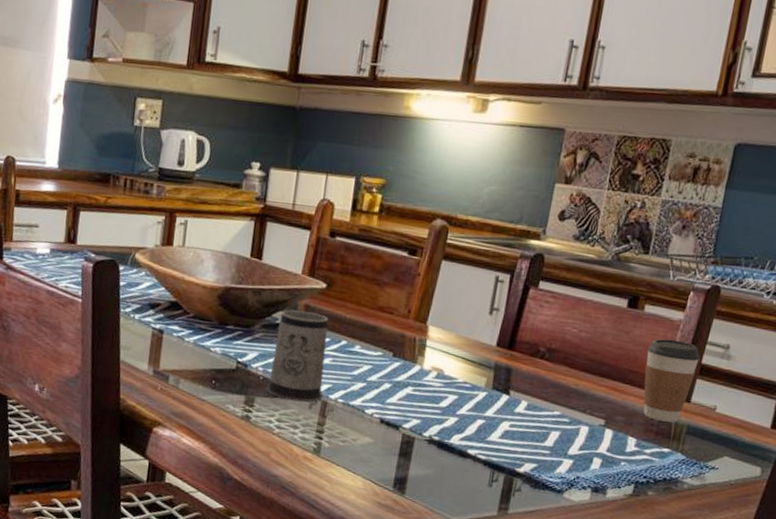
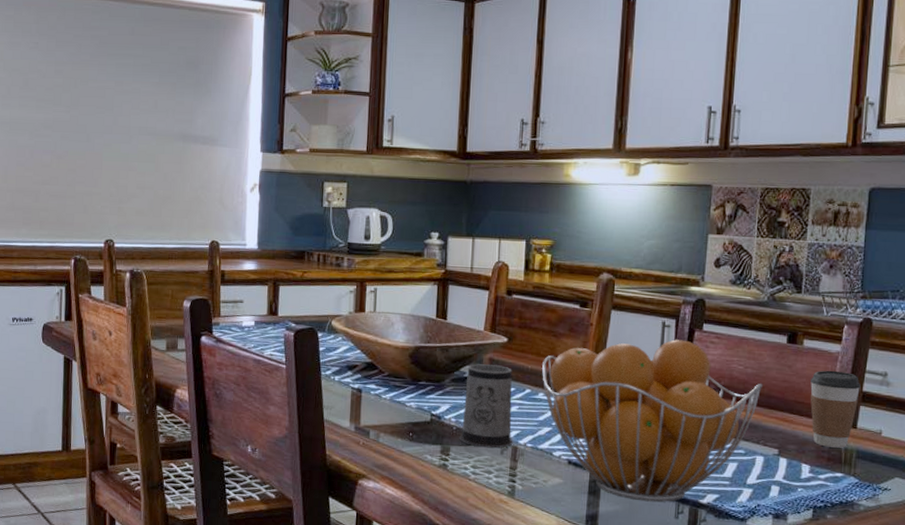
fruit basket: none [360,296,596,469] -> present [542,339,762,503]

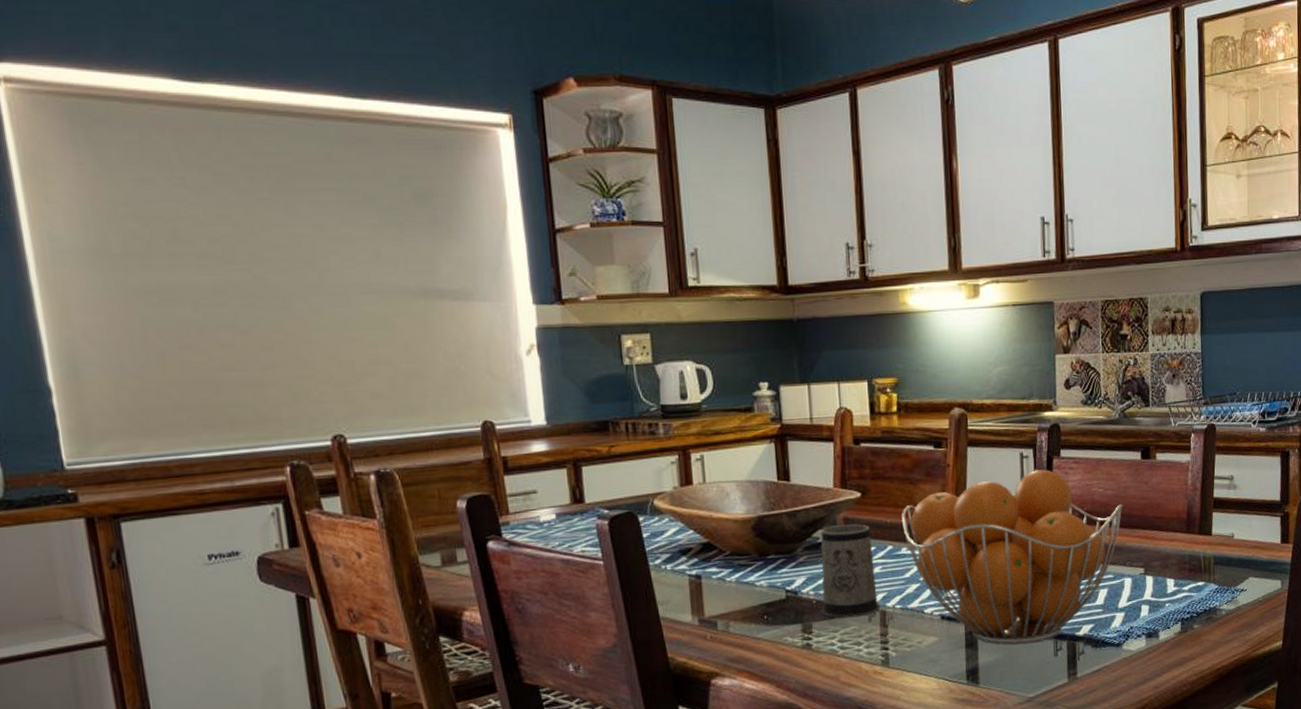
coffee cup: present [809,370,862,448] -> none [1165,480,1212,558]

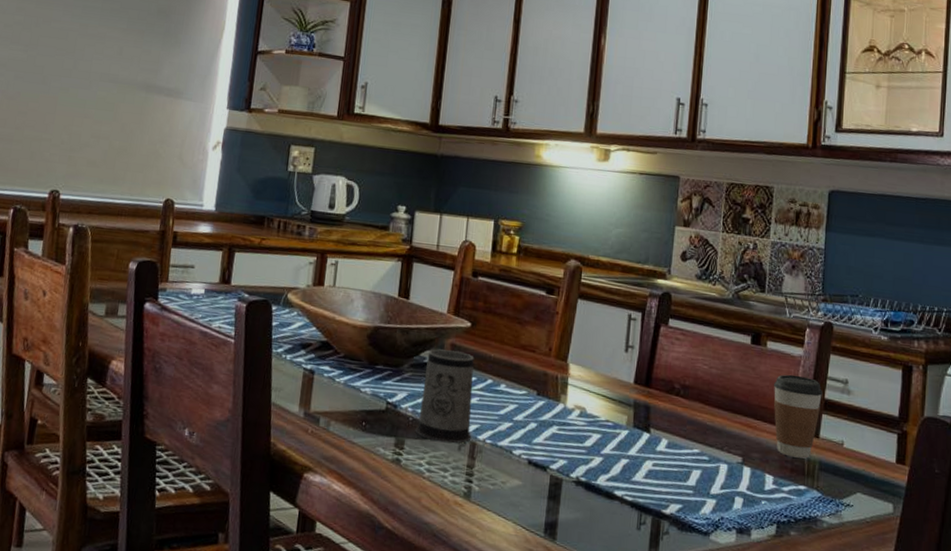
fruit basket: present [902,469,1123,645] -> none [505,334,727,511]
coffee cup: none [1165,480,1212,558] -> present [773,374,823,459]

